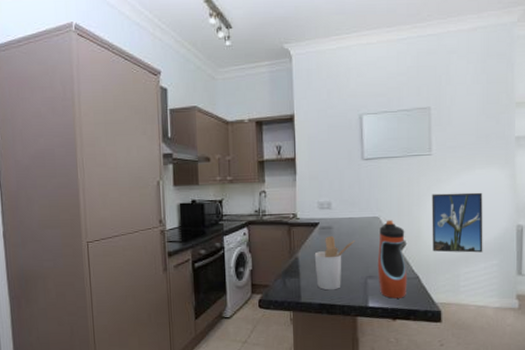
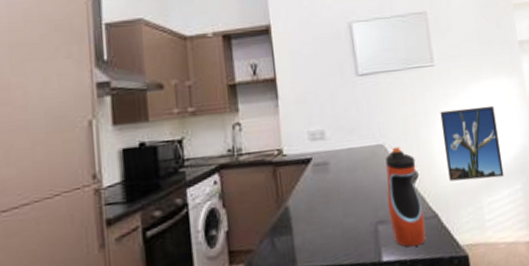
utensil holder: present [314,235,355,291] -> none [309,173,358,247]

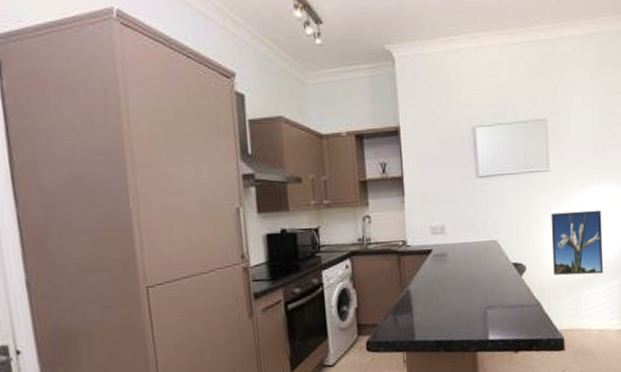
water bottle: present [385,146,426,247] -> none [496,243,529,329]

